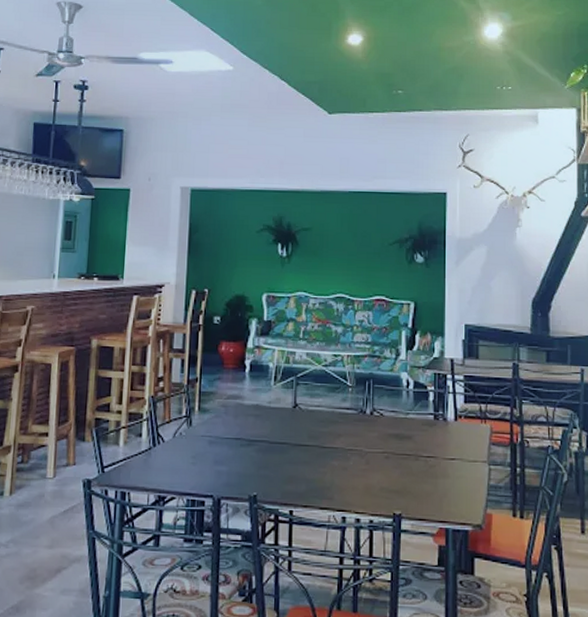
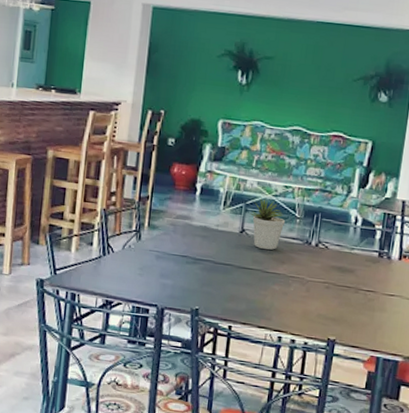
potted plant: none [302,368,338,424] -> present [250,197,286,250]

